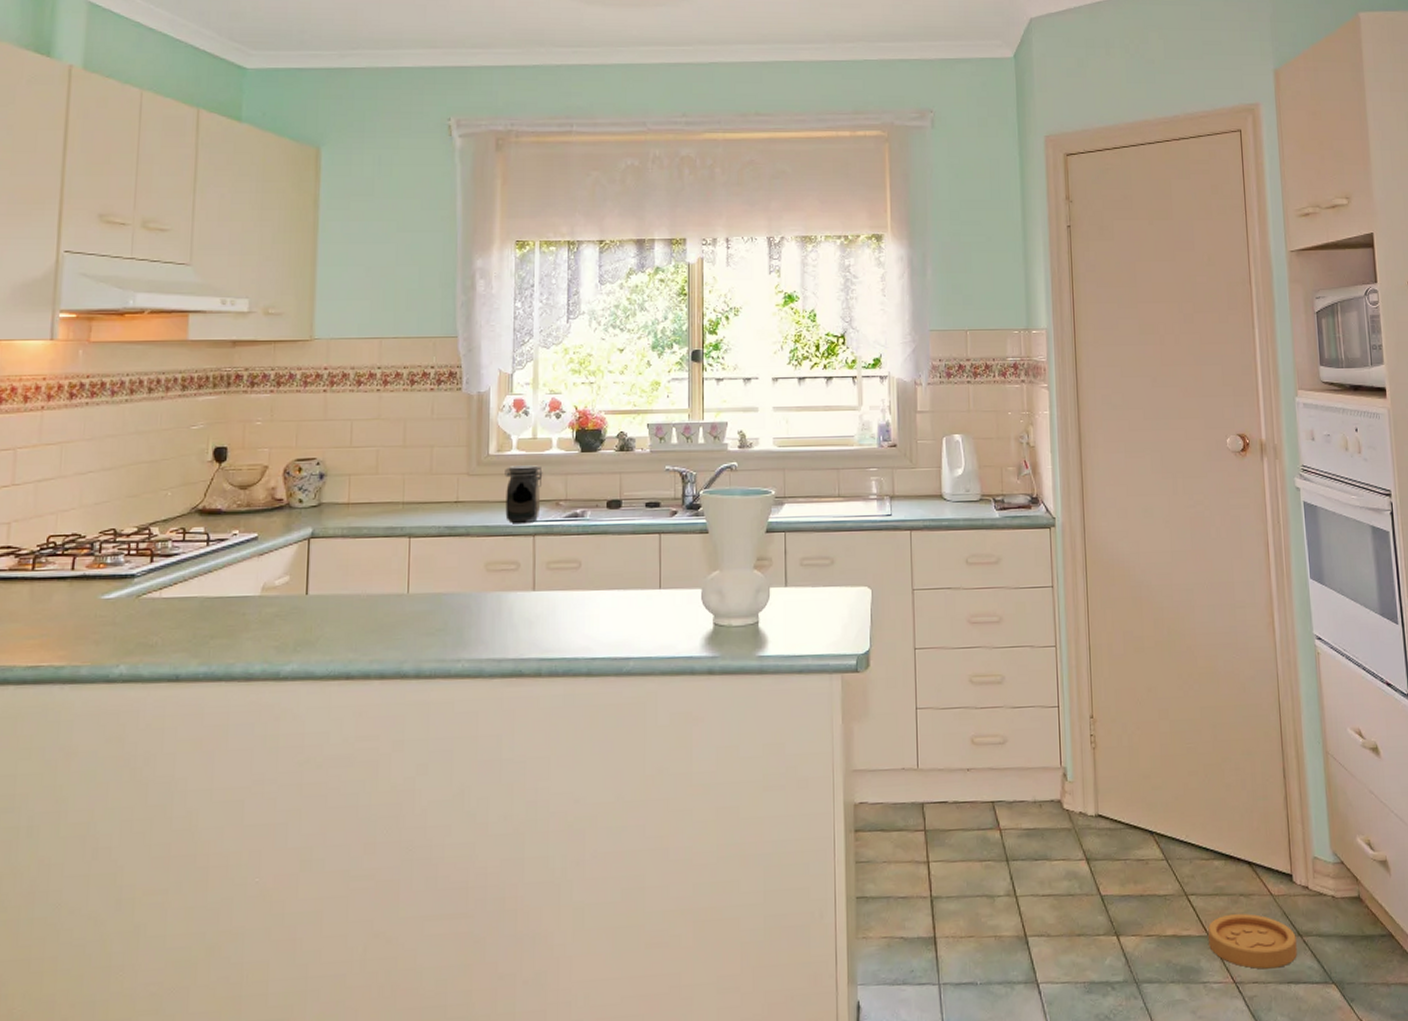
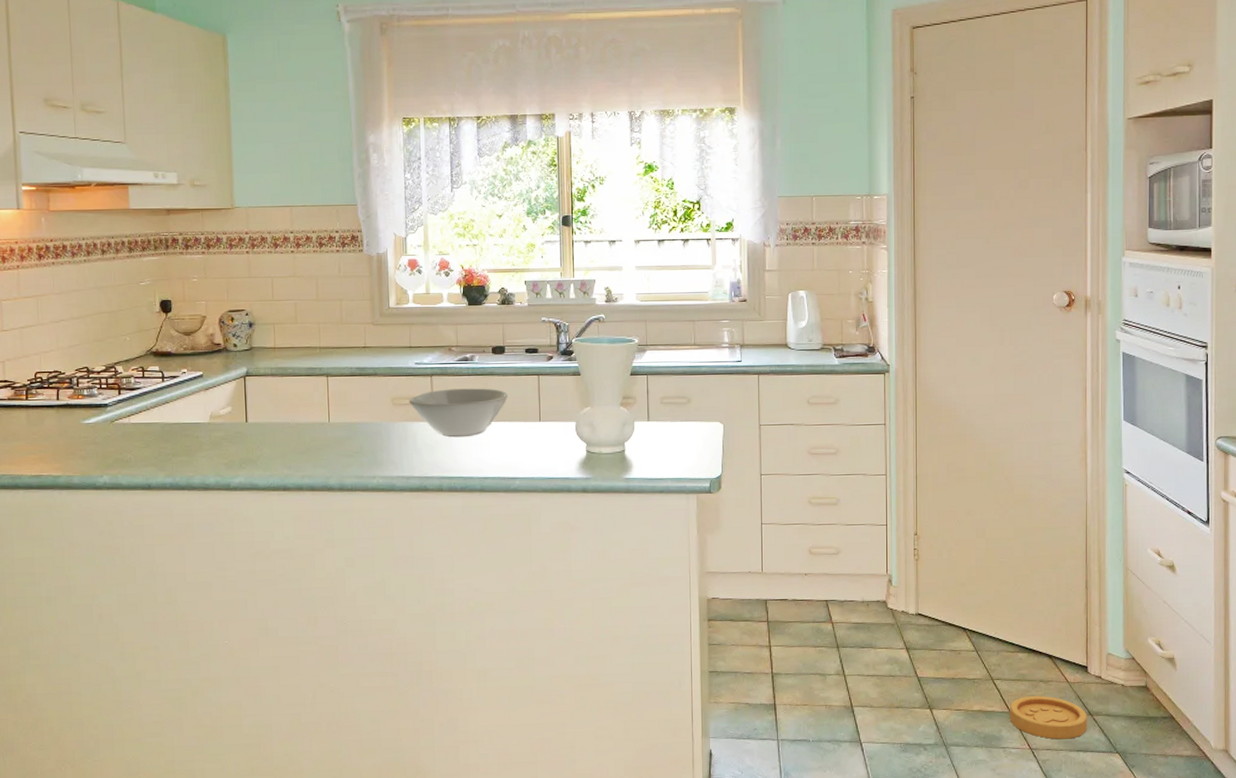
jar: present [505,465,543,523] -> none [404,316,436,365]
bowl: none [506,549,623,610] -> present [409,388,508,438]

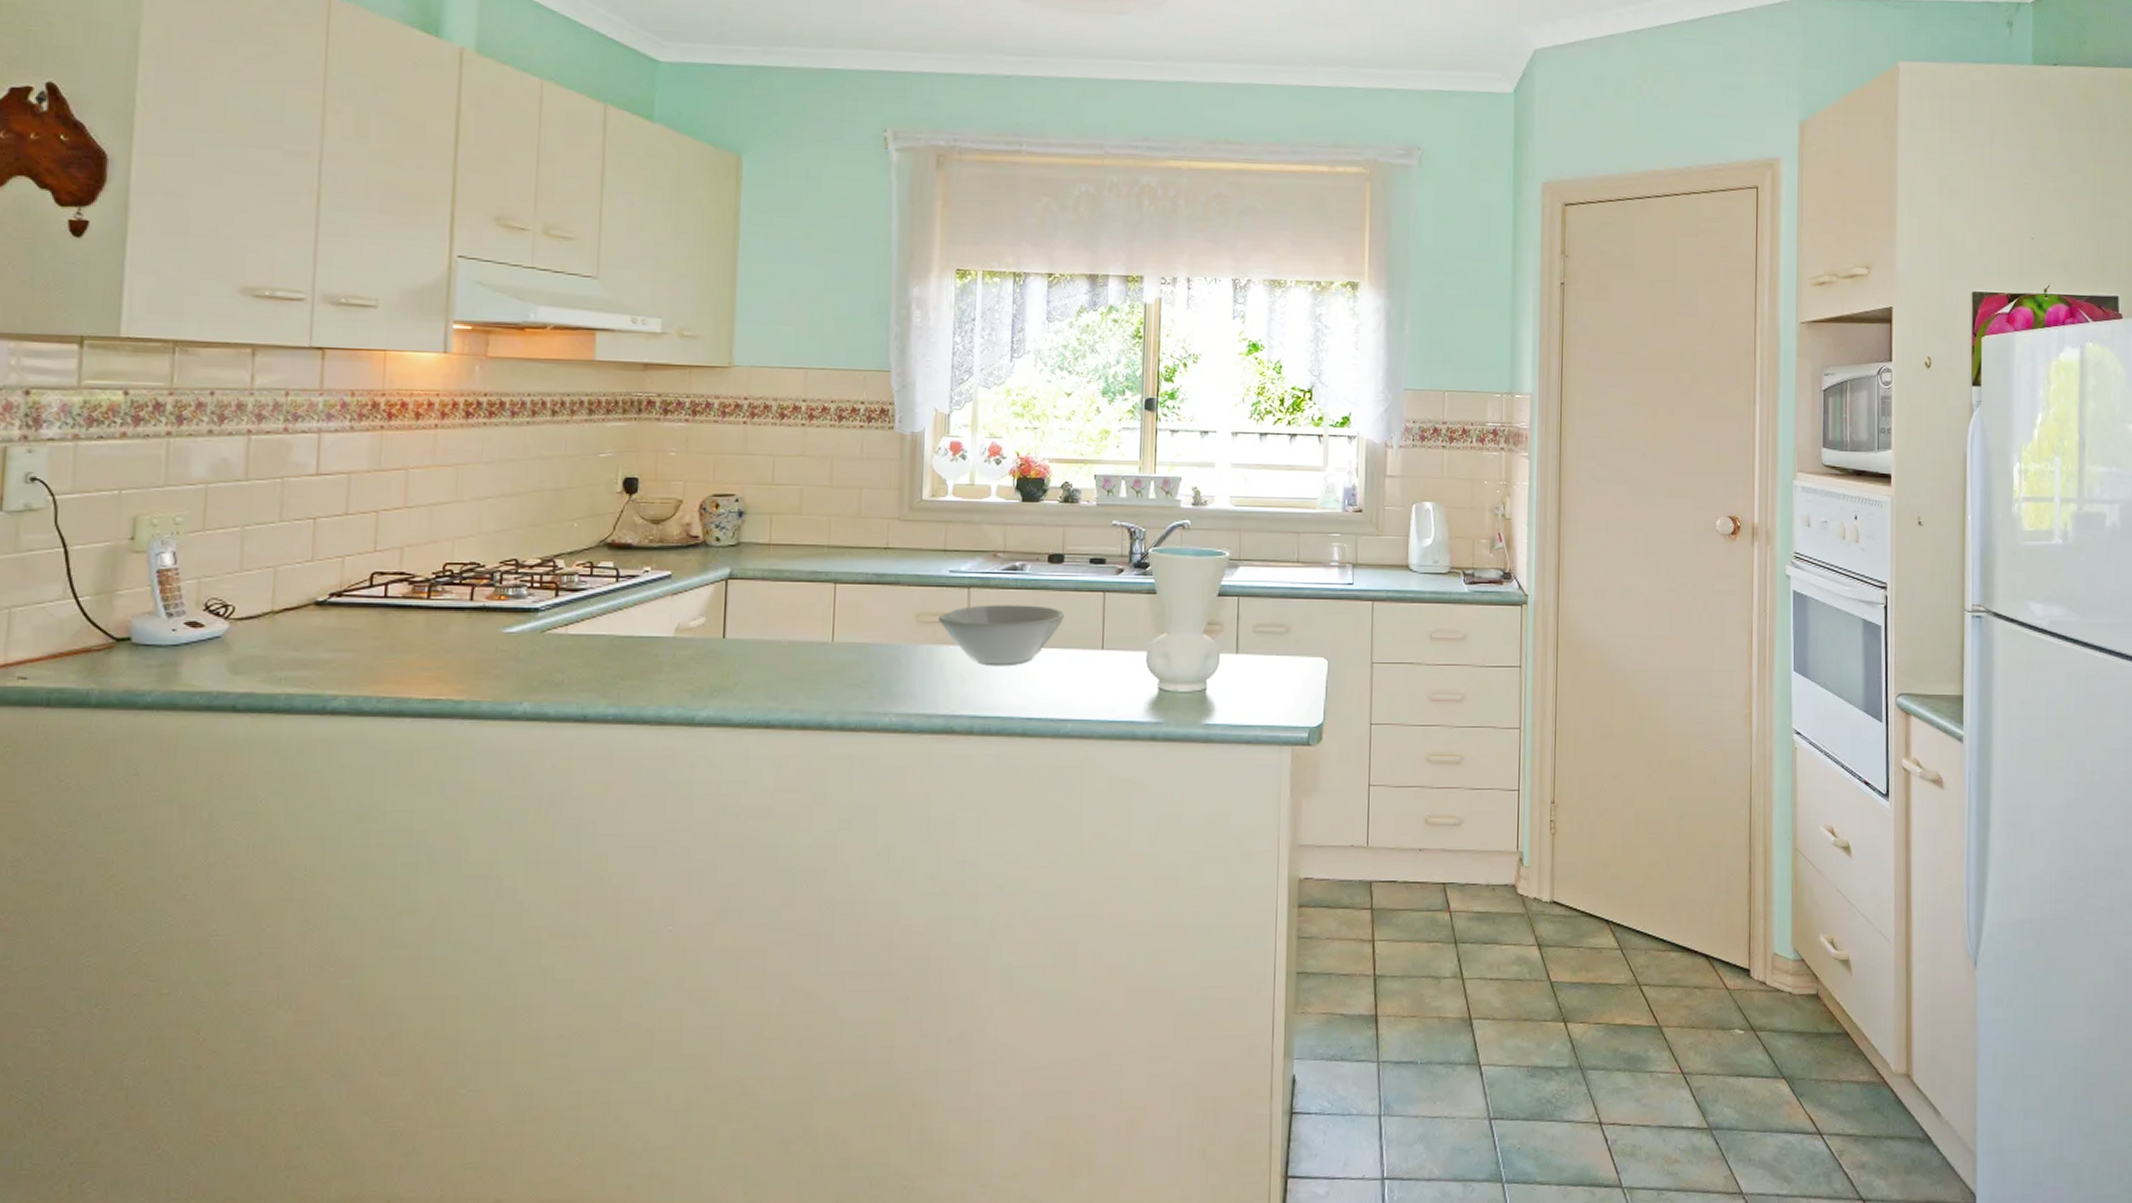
pet bowl: present [1010,695,1087,740] -> none [1659,1005,1749,1061]

